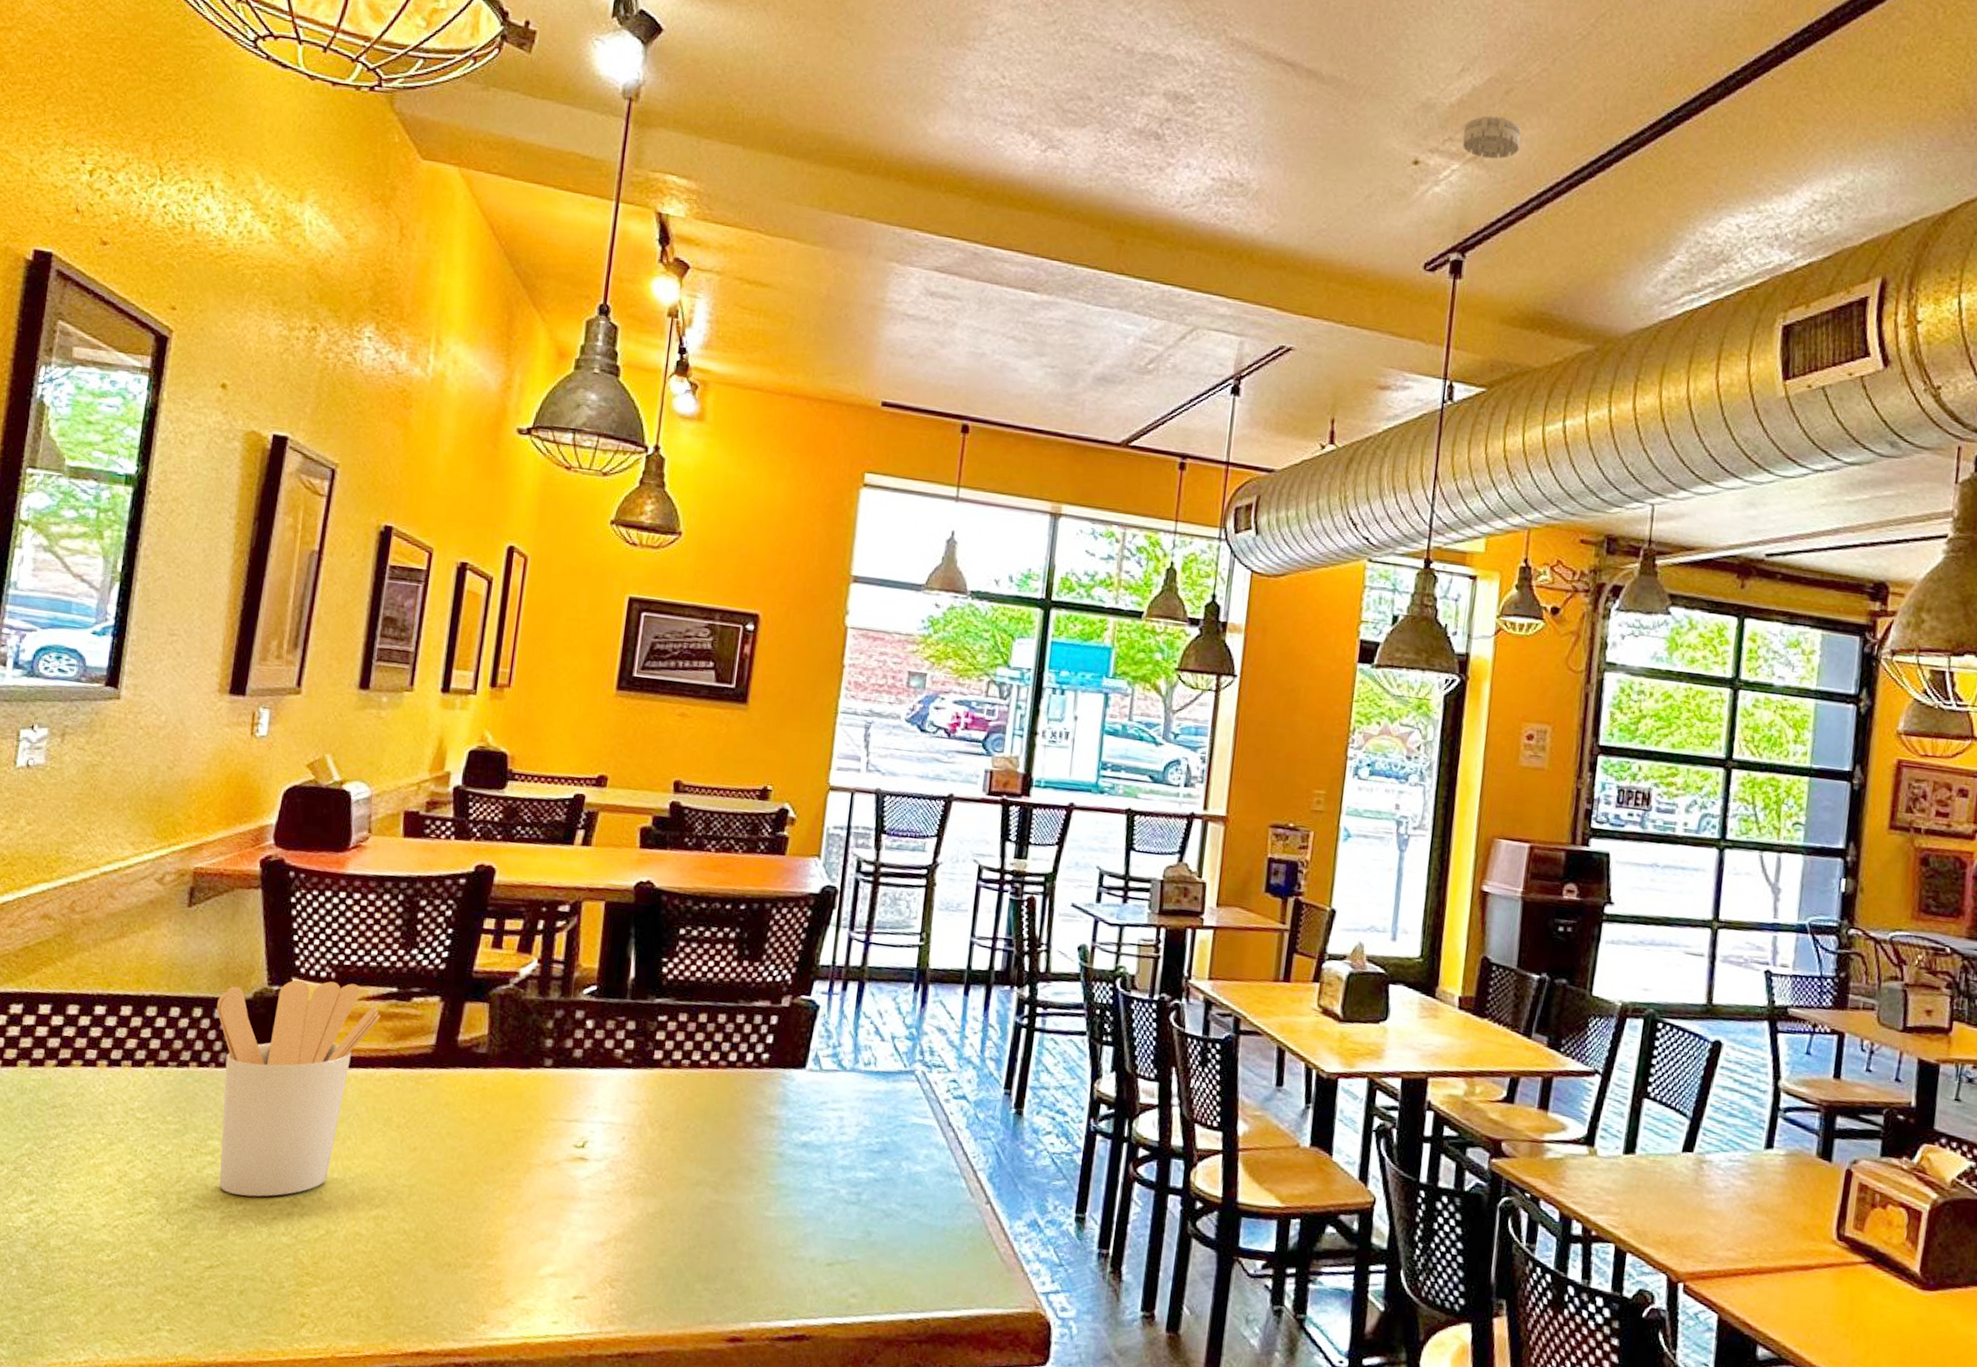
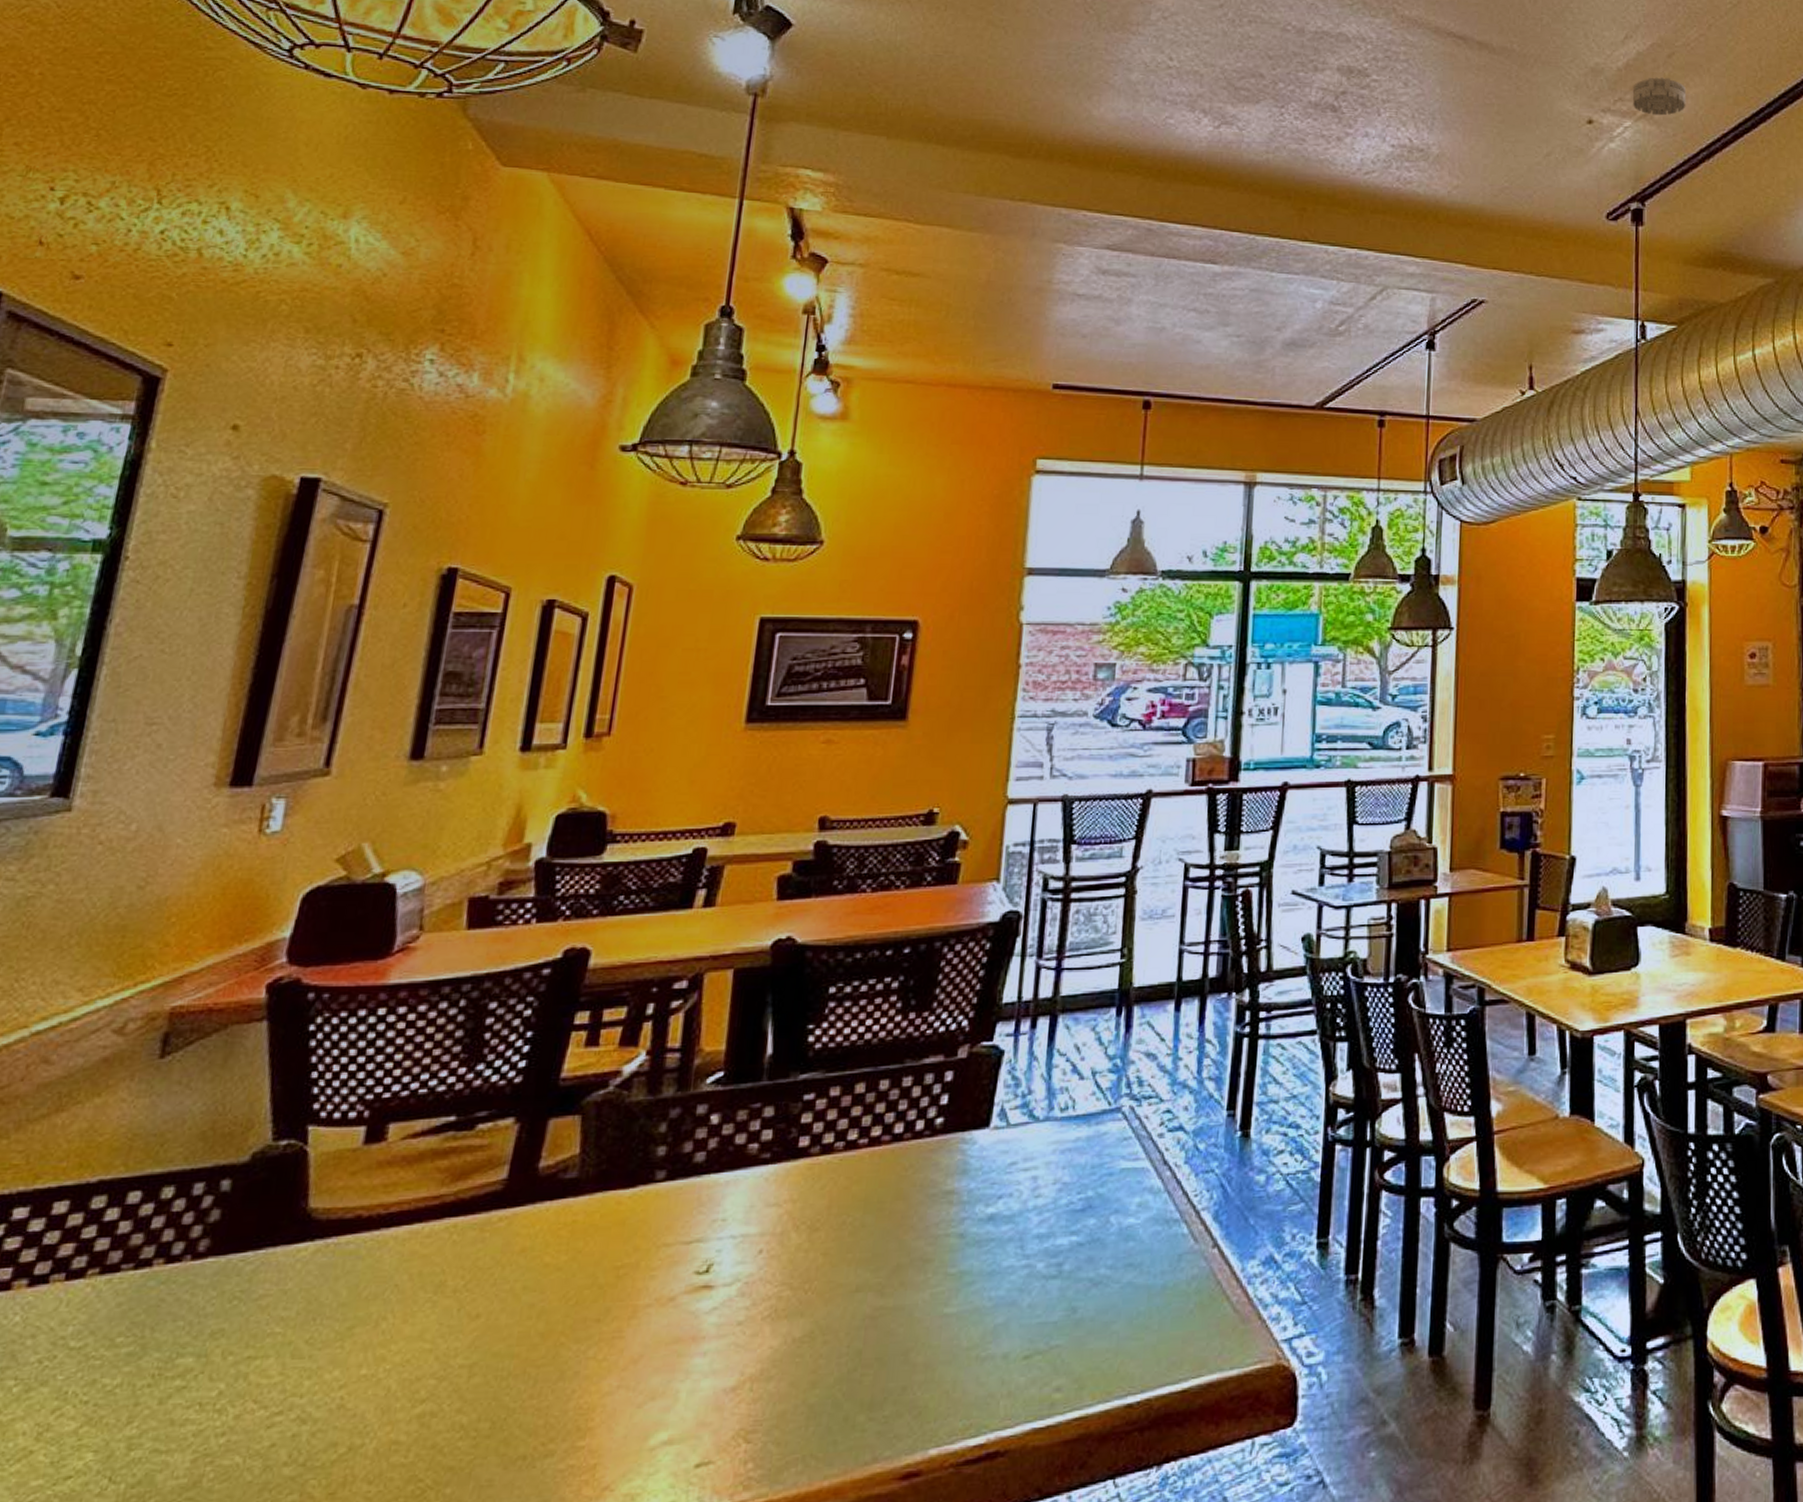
utensil holder: present [216,980,381,1197] -> none [192,1120,432,1424]

